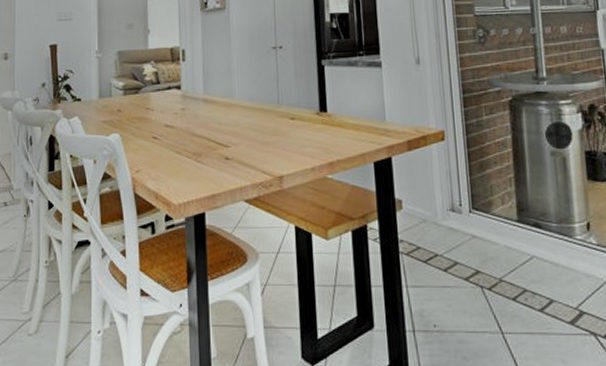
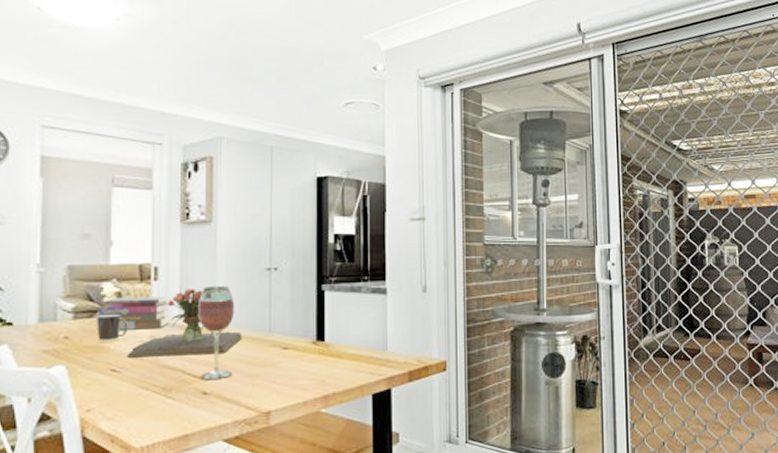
mug: none [140,90,165,114] -> present [96,313,128,342]
books: none [141,74,198,104] -> present [98,297,173,330]
flower arrangement: none [165,67,256,127] -> present [128,288,243,358]
wineglass: none [217,64,248,146] -> present [197,286,235,379]

